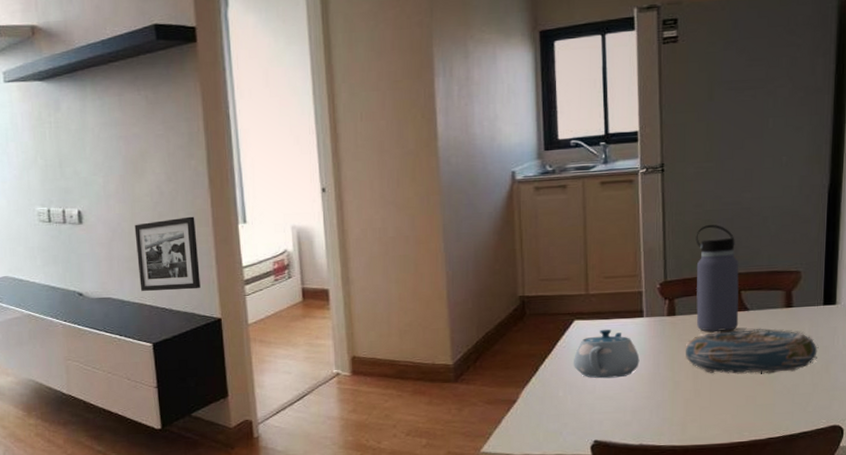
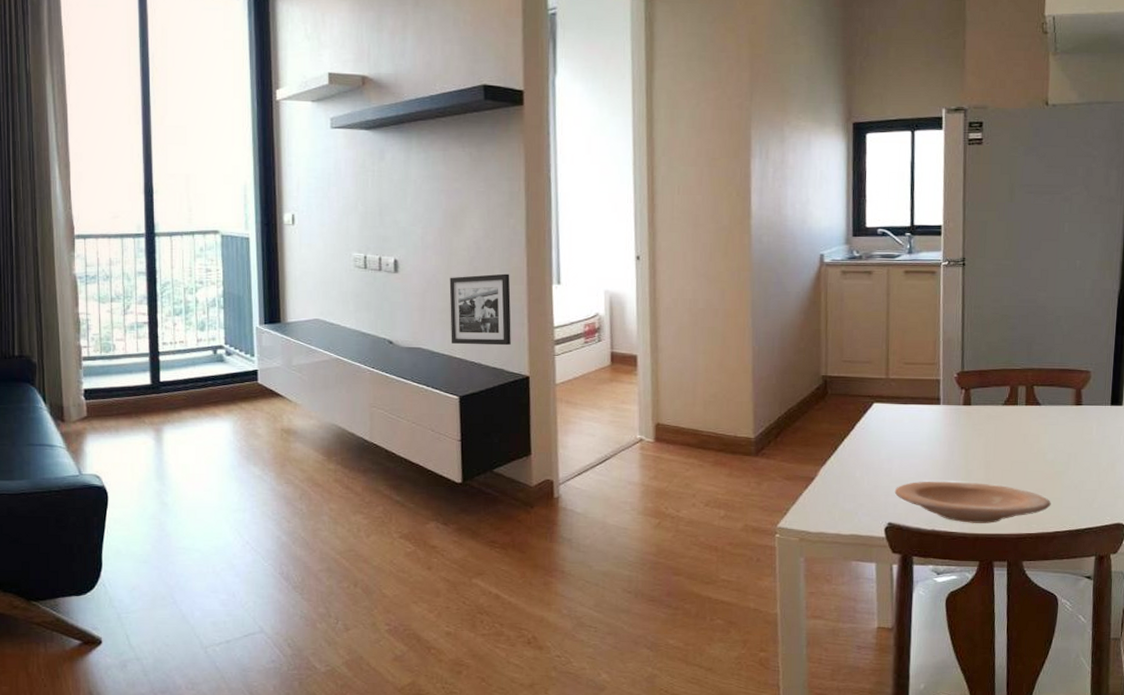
teapot: present [573,329,640,379] -> none [870,413,935,462]
plate: none [599,394,763,436] -> present [894,481,1051,523]
decorative bowl: present [686,329,818,375] -> none [979,423,1104,469]
water bottle: present [695,225,739,332] -> none [990,320,1033,424]

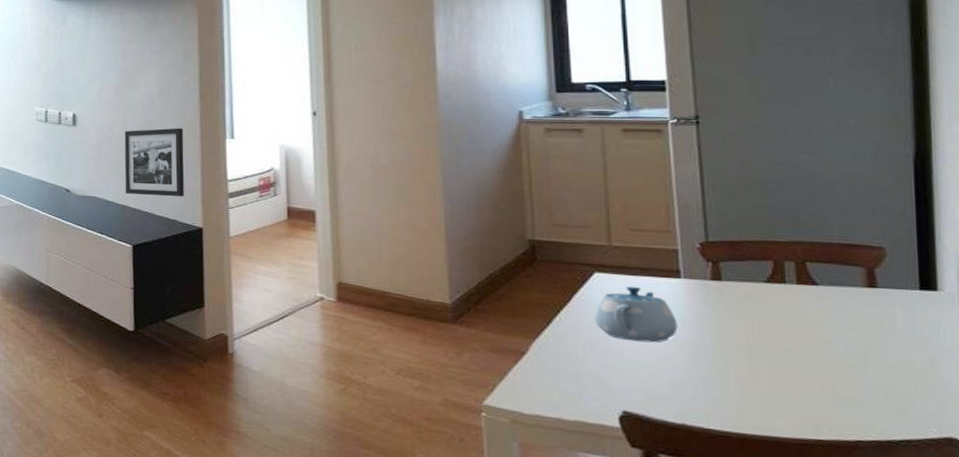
teapot: none [870,413,935,462] -> present [594,286,678,343]
plate: present [894,481,1051,523] -> none [628,365,847,423]

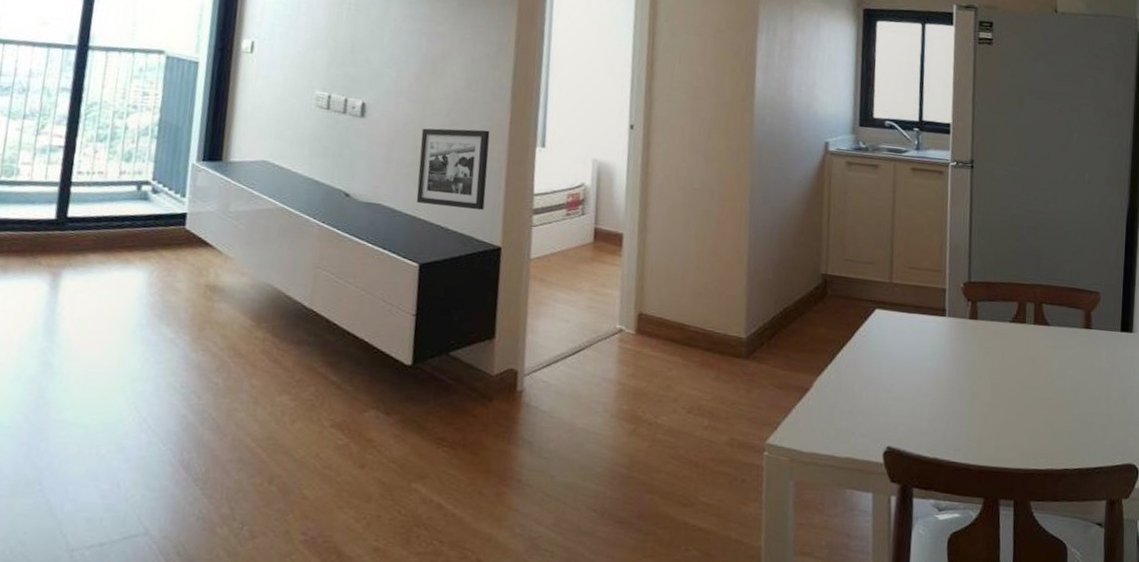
teapot: present [594,286,678,343] -> none [871,323,939,379]

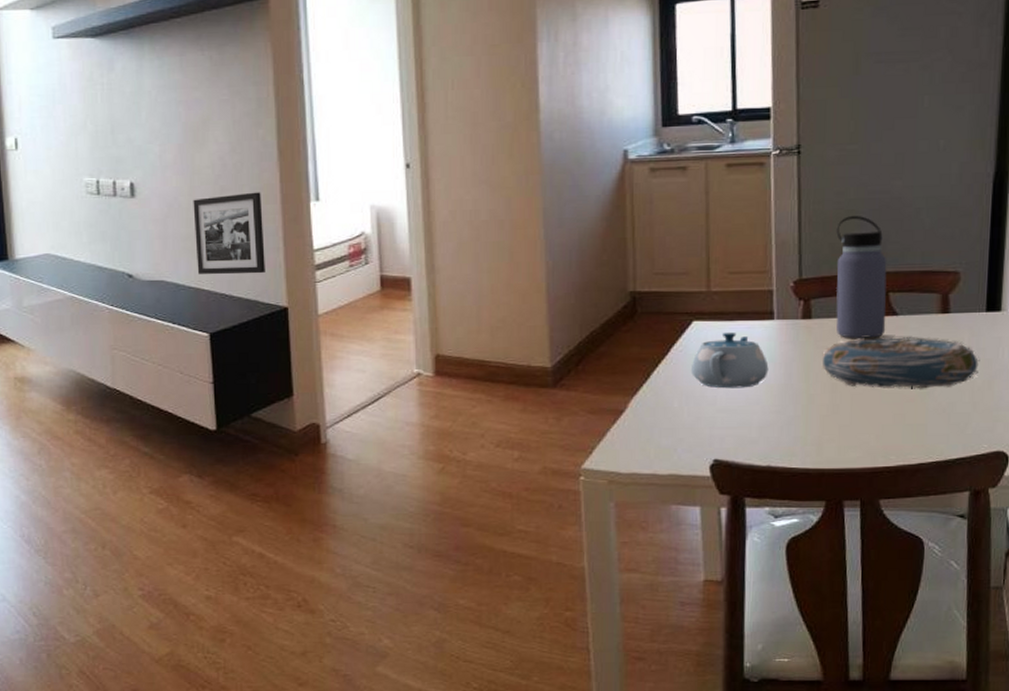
teapot: none [871,323,939,379] -> present [690,332,769,389]
decorative bowl: none [985,343,1115,399] -> present [823,337,979,389]
water bottle: none [998,230,1042,345] -> present [836,216,887,338]

